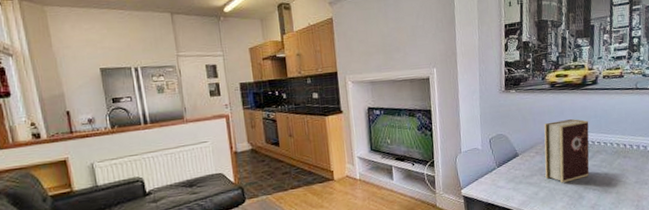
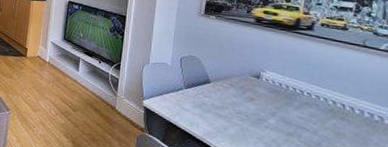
book: present [544,118,590,183] -> none [238,57,299,128]

